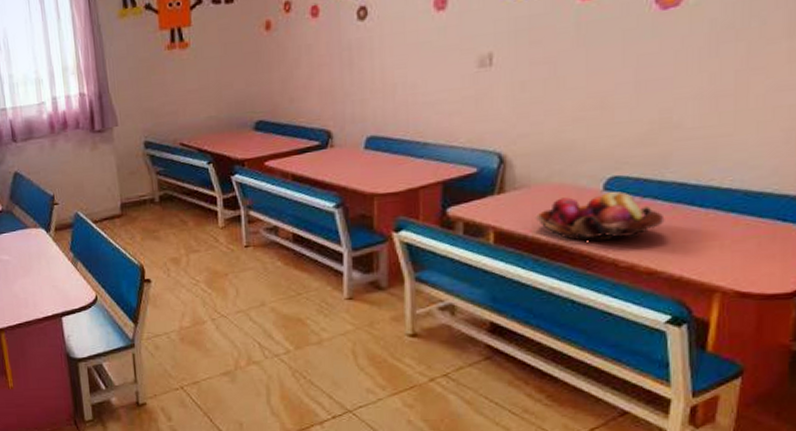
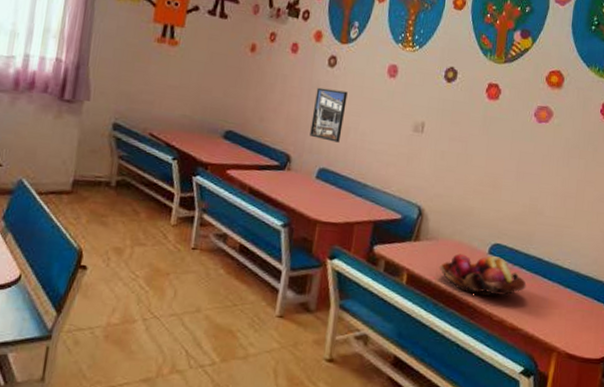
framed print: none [348,43,388,106] -> present [310,87,348,143]

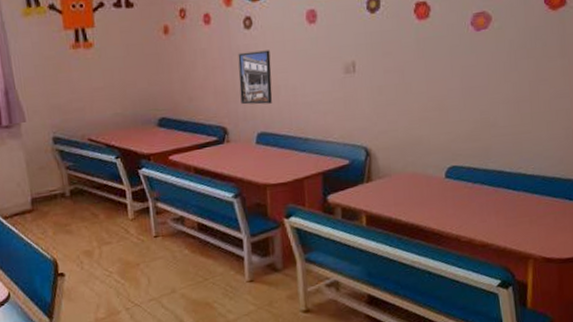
fruit basket: present [439,254,527,297] -> none [396,178,491,221]

